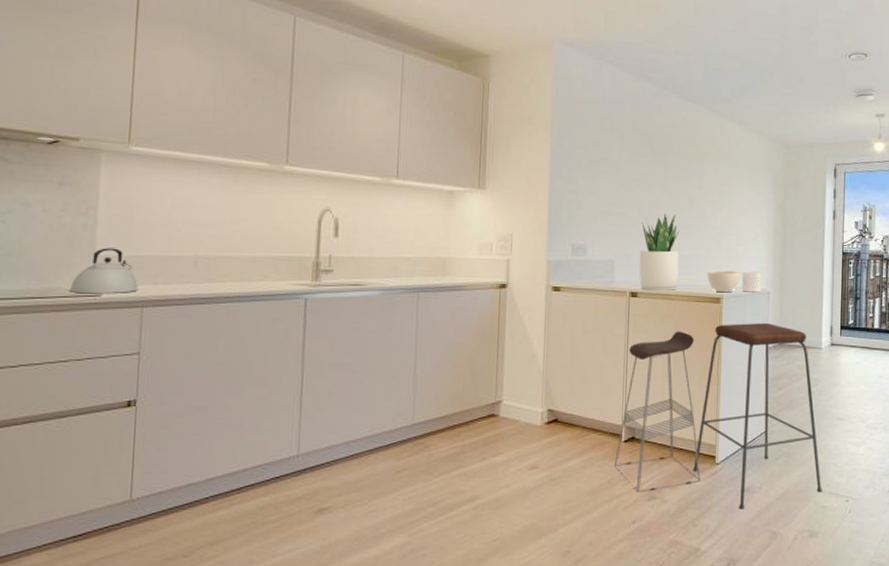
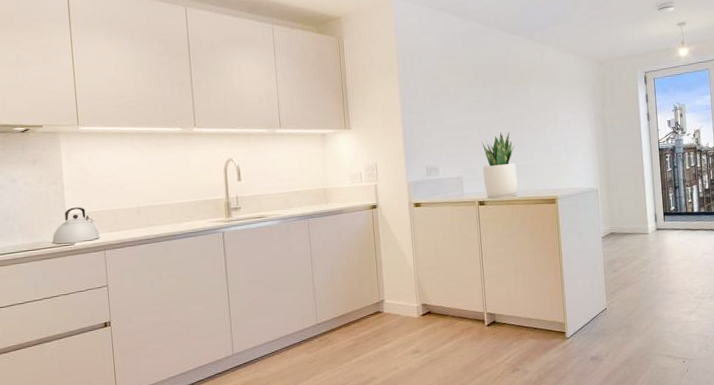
bar stool: present [614,331,700,493] -> none [481,230,555,367]
bar stool: present [693,322,822,508] -> none [547,216,661,374]
bowl: present [707,270,740,293] -> none [542,174,571,195]
mug: present [741,271,762,292] -> none [571,173,590,192]

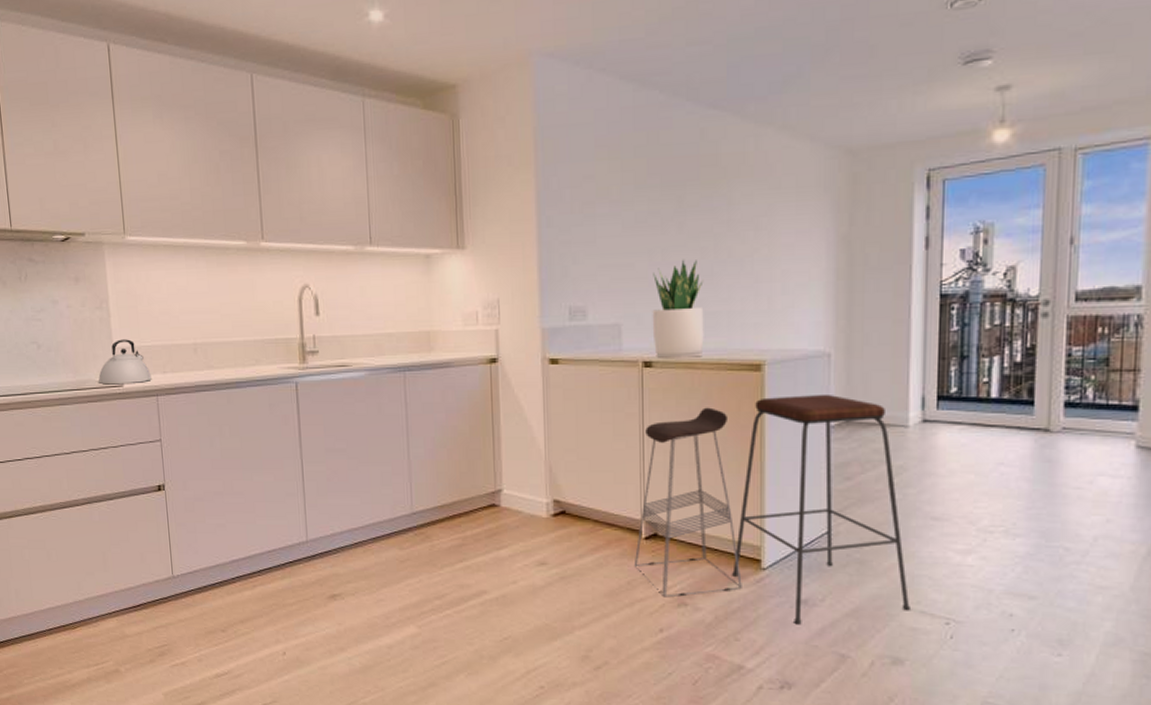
bar stool: none [481,230,555,367] -> present [634,407,742,598]
bar stool: none [547,216,661,374] -> present [732,393,910,624]

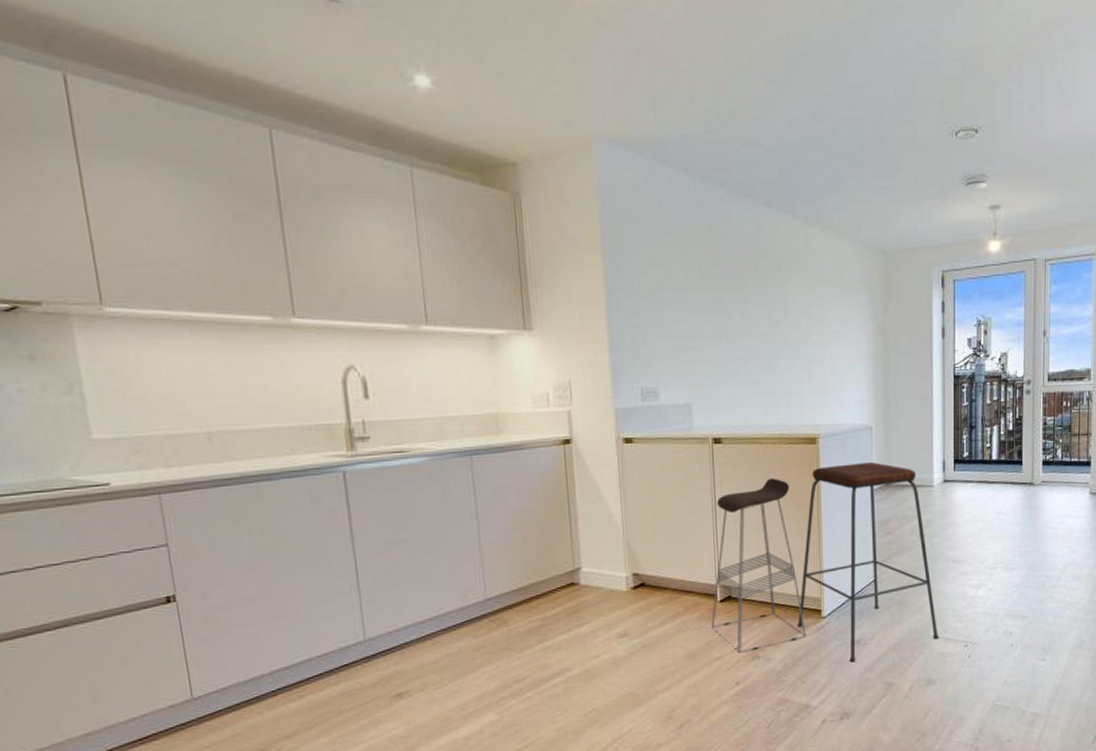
kettle: present [98,339,152,385] -> none [72,429,150,484]
planter: present [652,259,704,359] -> none [719,343,767,436]

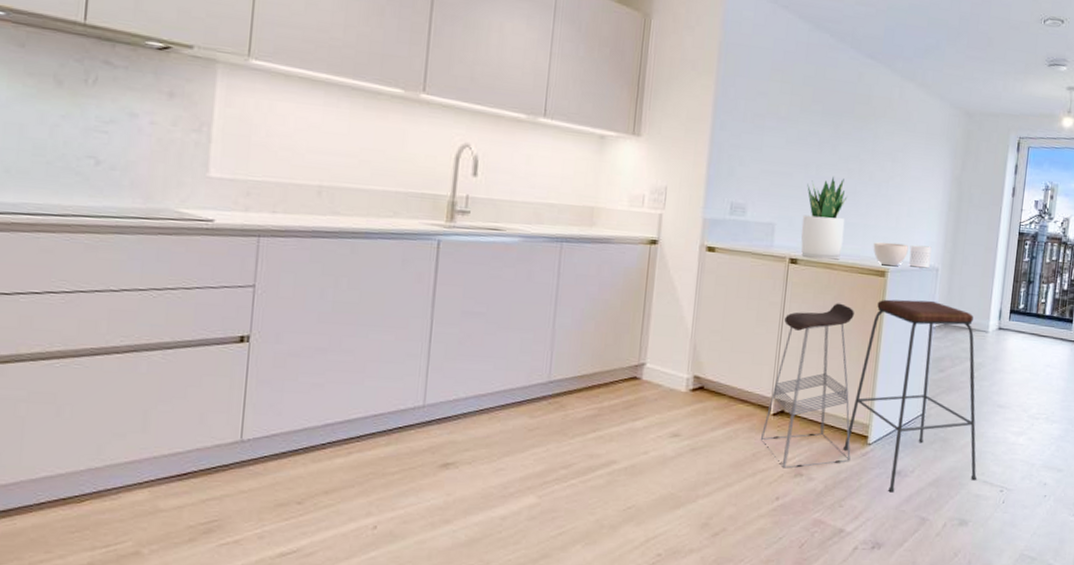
planter: none [719,343,767,436] -> present [801,176,848,261]
bowl: none [799,405,837,432] -> present [873,242,909,267]
mug: none [838,404,862,429] -> present [909,244,932,268]

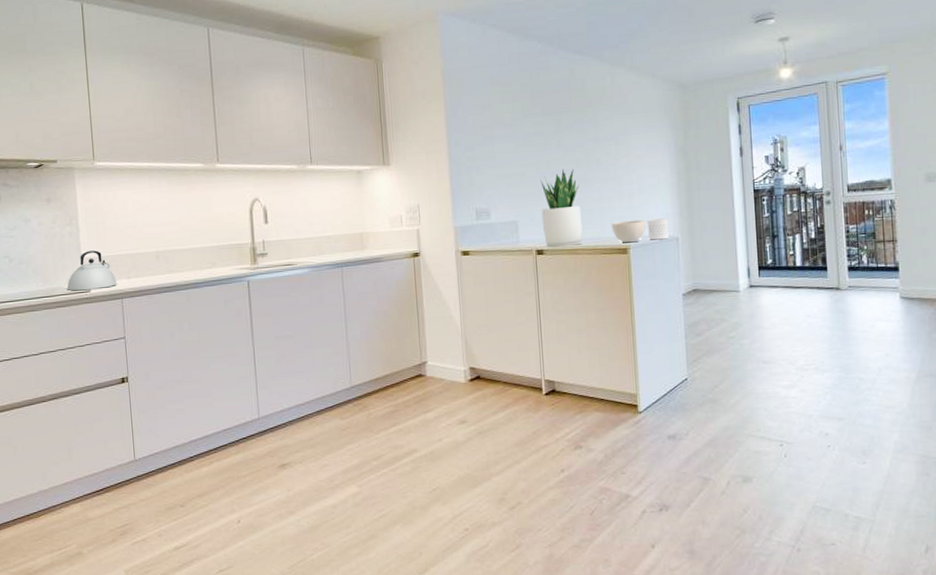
kettle: none [179,169,255,220] -> present [67,250,117,291]
bar stool: present [760,303,854,469] -> none [537,284,624,443]
bar stool: present [843,299,977,492] -> none [616,269,753,455]

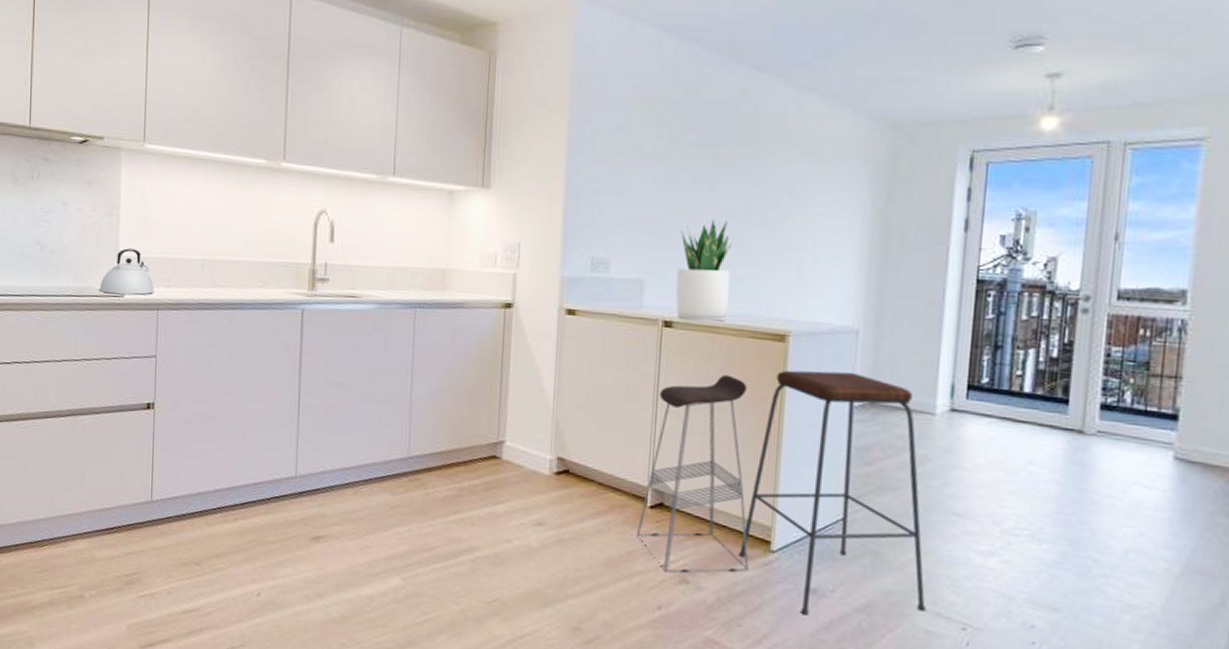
bar stool: none [537,284,624,443] -> present [636,374,749,573]
bowl: present [611,219,646,243] -> none [768,298,816,329]
bar stool: none [616,269,753,455] -> present [739,370,926,614]
mug: present [646,218,669,240] -> none [817,300,848,331]

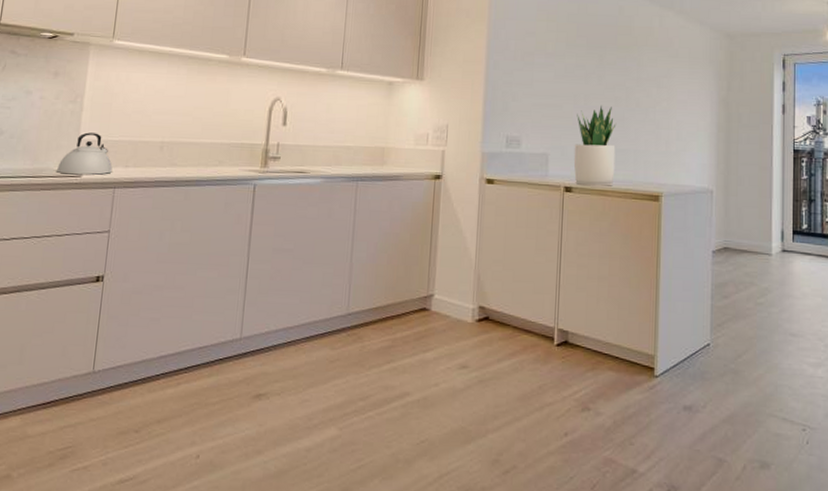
bar stool: present [636,374,749,573] -> none [545,229,638,402]
bar stool: present [739,370,926,614] -> none [630,223,775,429]

